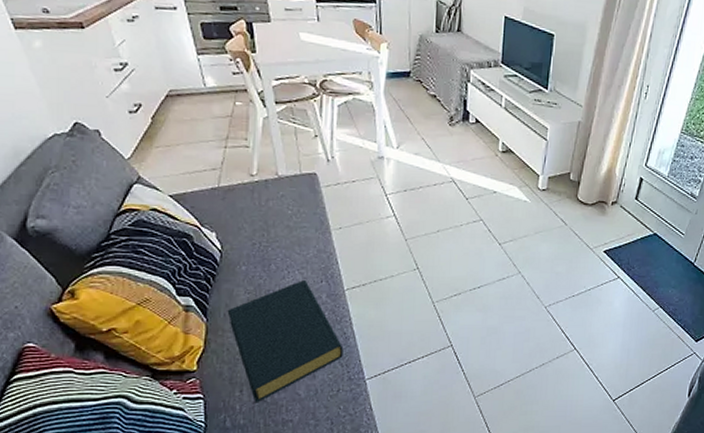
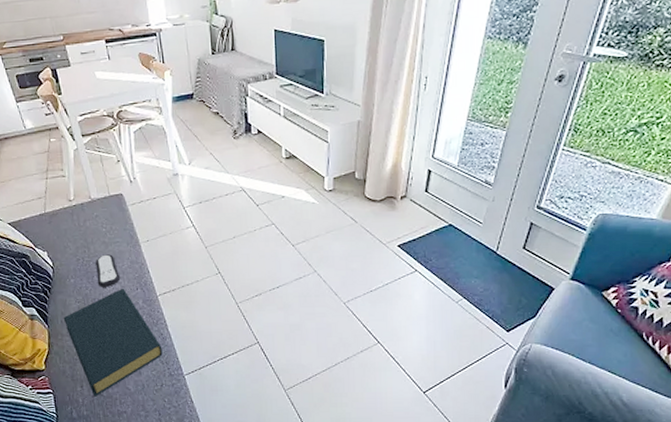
remote control: none [274,240,304,277] -> present [95,254,121,287]

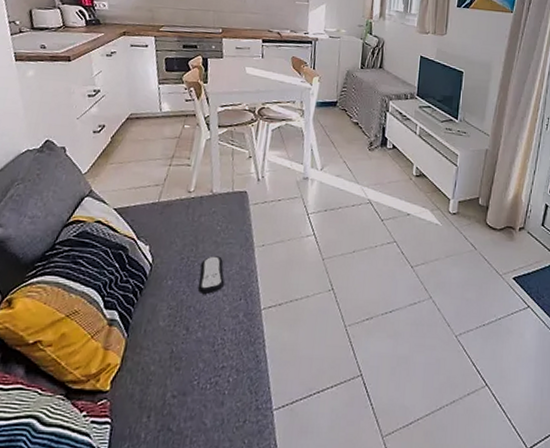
hardback book: present [63,288,163,397] -> none [148,296,255,432]

